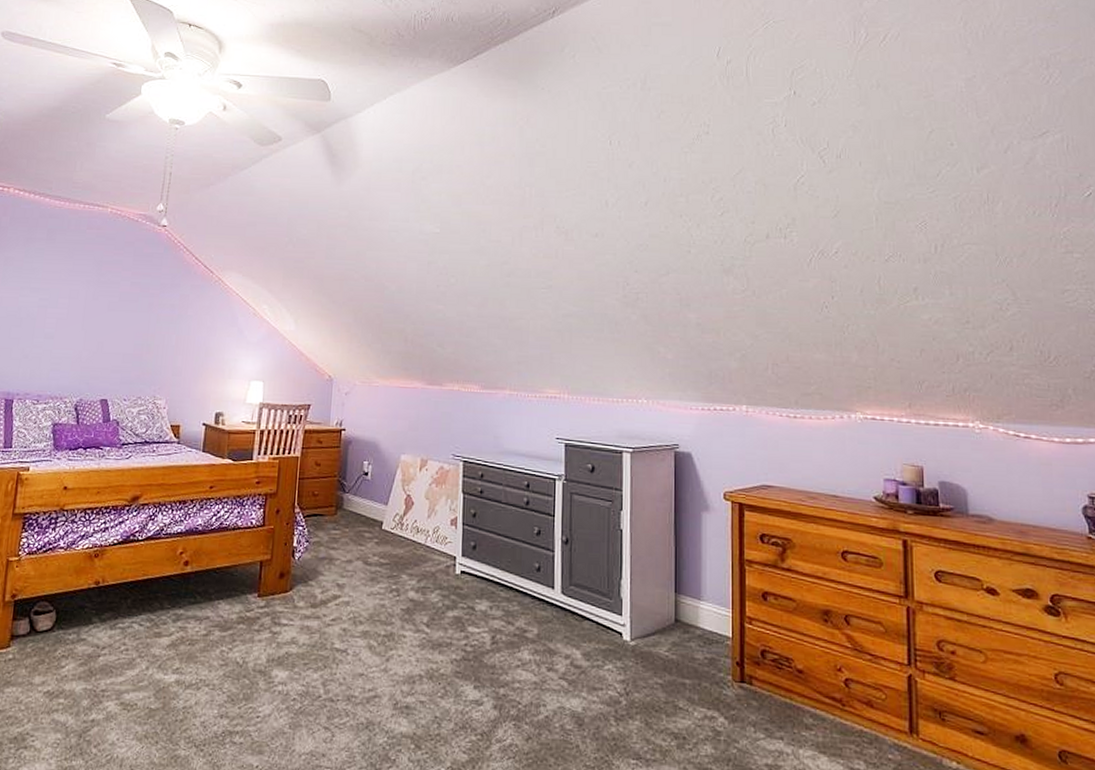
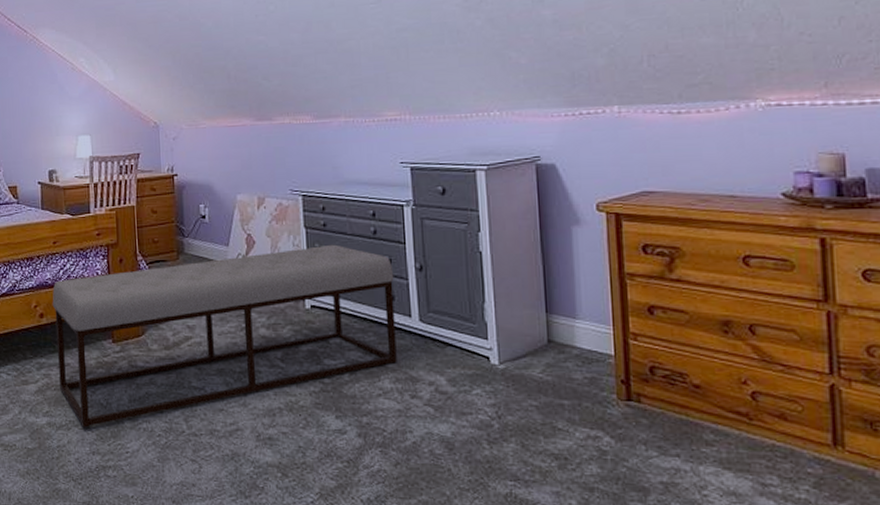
bench: none [195,511,542,689] -> present [52,244,397,429]

